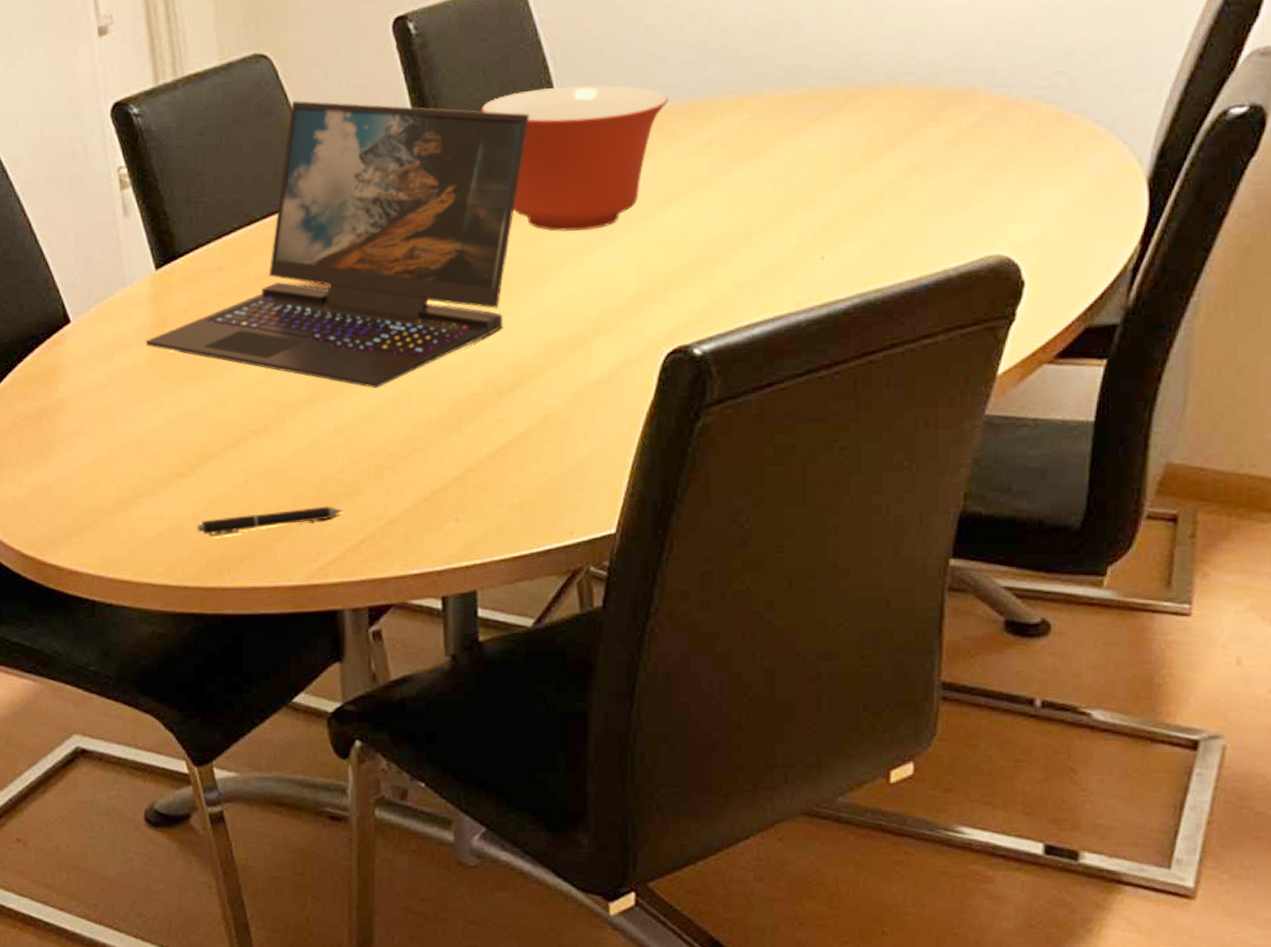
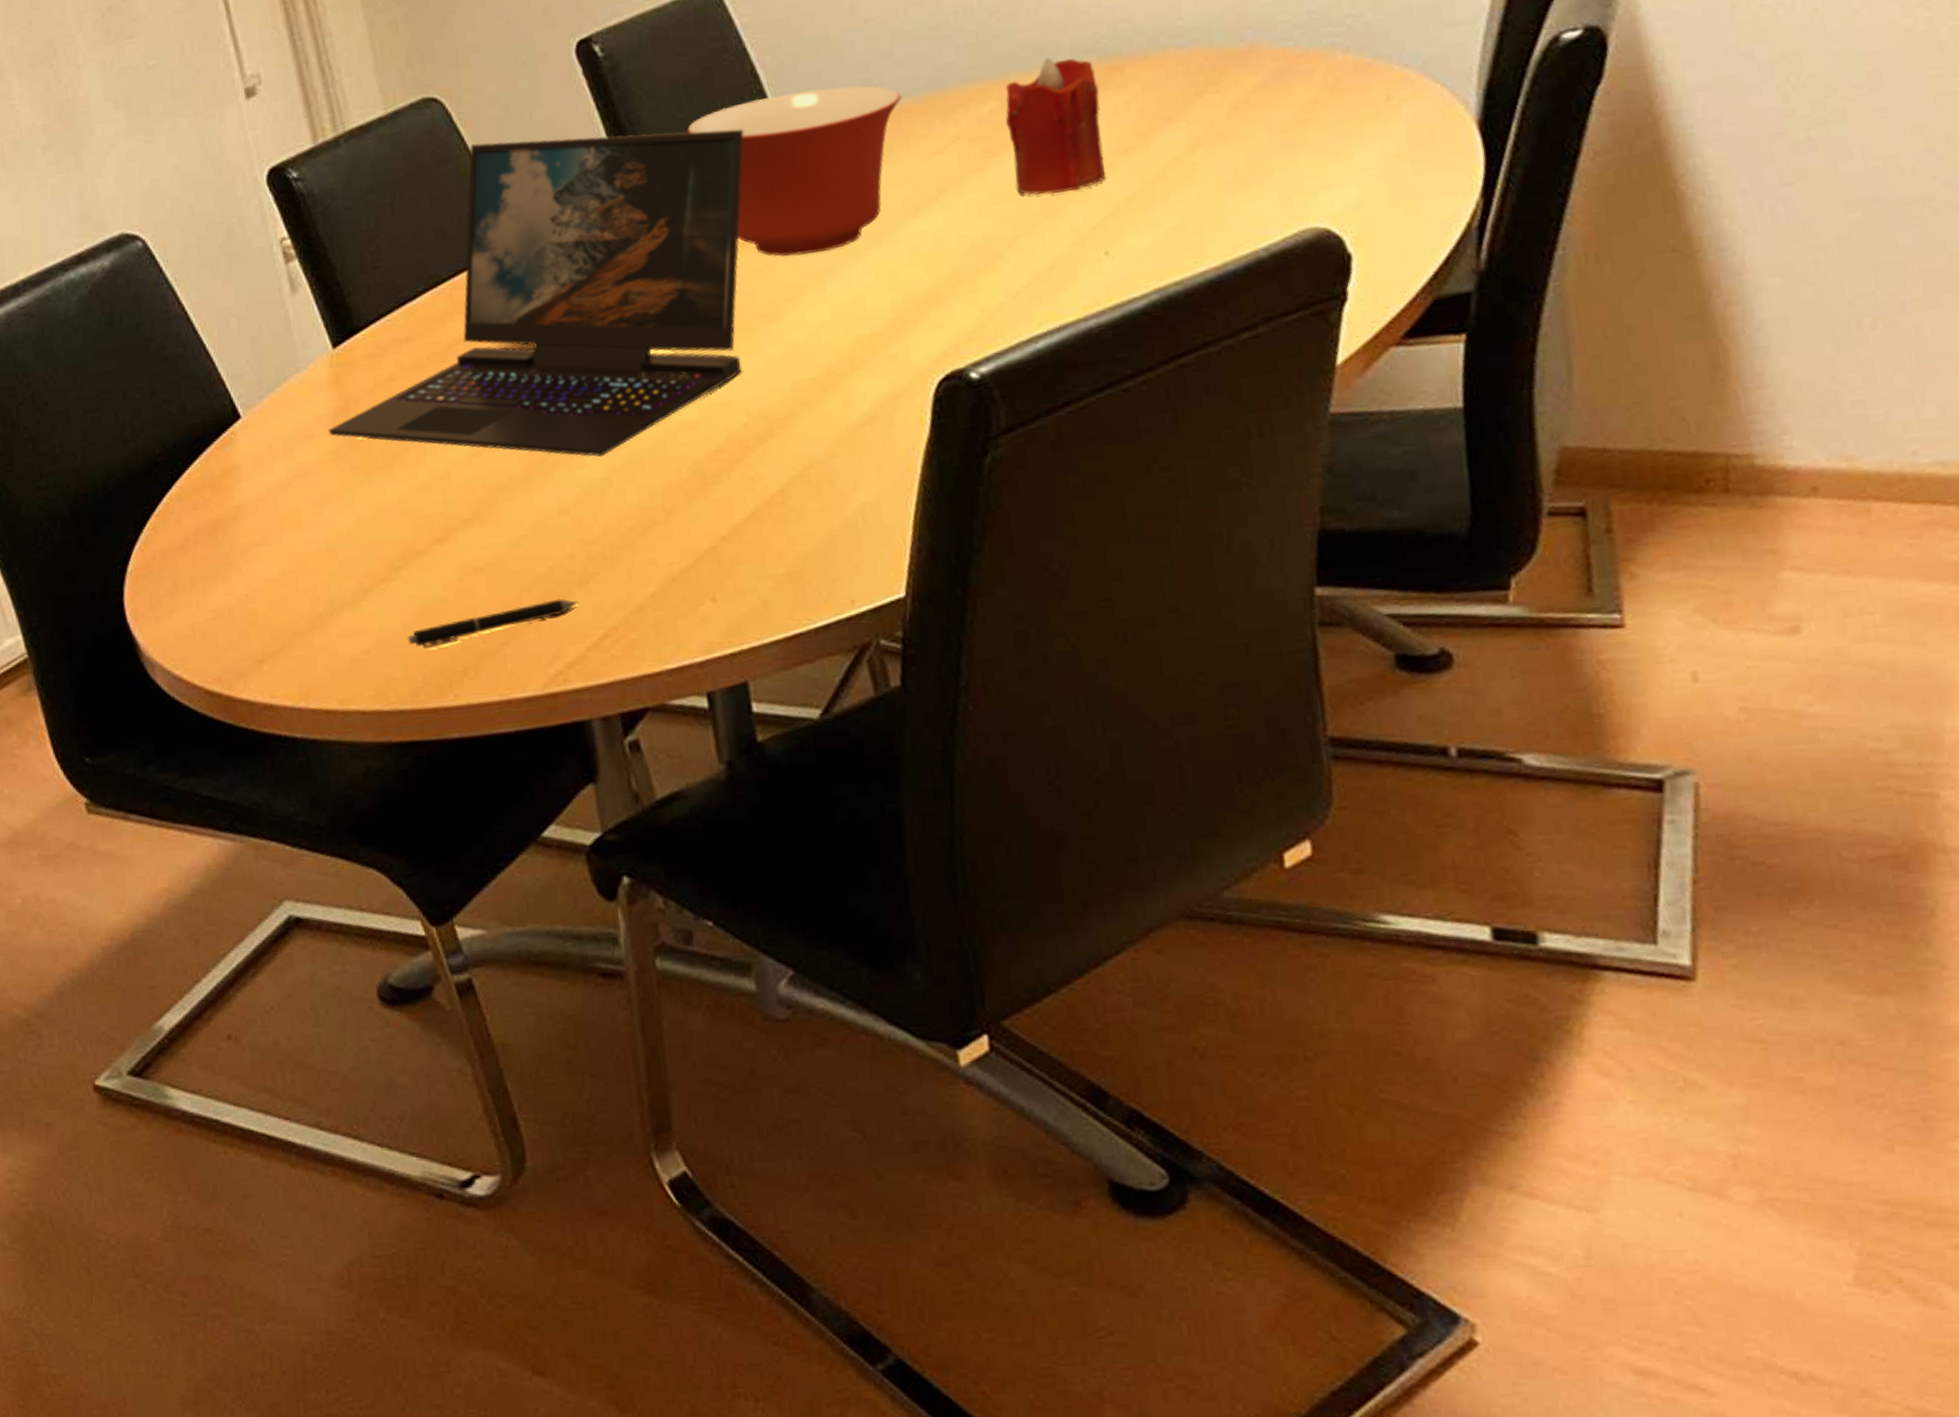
candle: none [753,79,836,201] -> present [1005,57,1107,195]

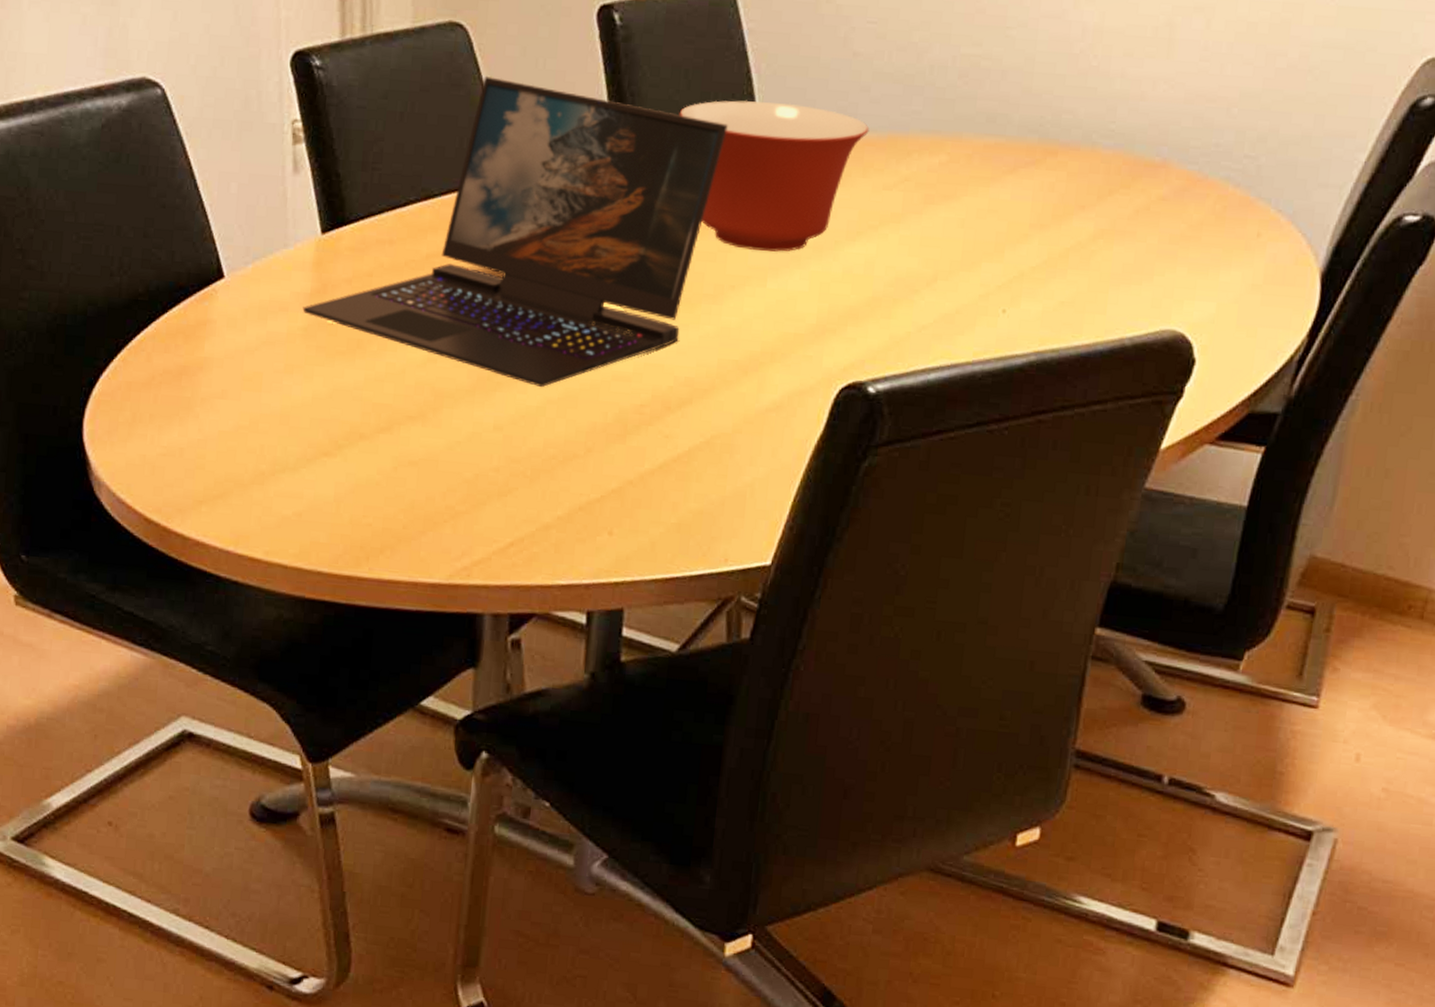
pen: present [408,598,579,650] -> none [337,503,495,524]
candle: present [1005,57,1107,195] -> none [944,127,1033,251]

